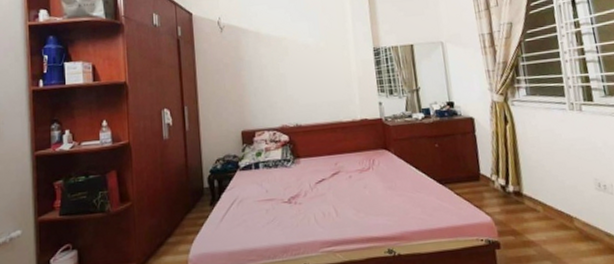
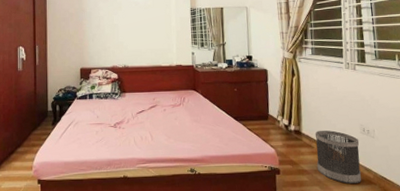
wastebasket: none [539,188,603,255] -> present [315,130,361,184]

